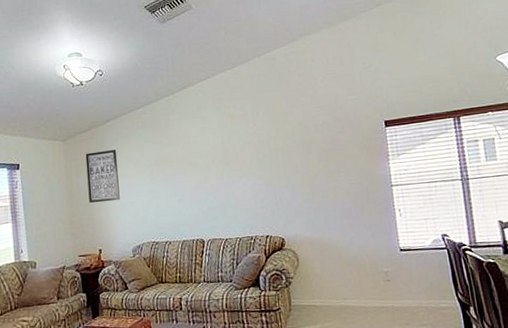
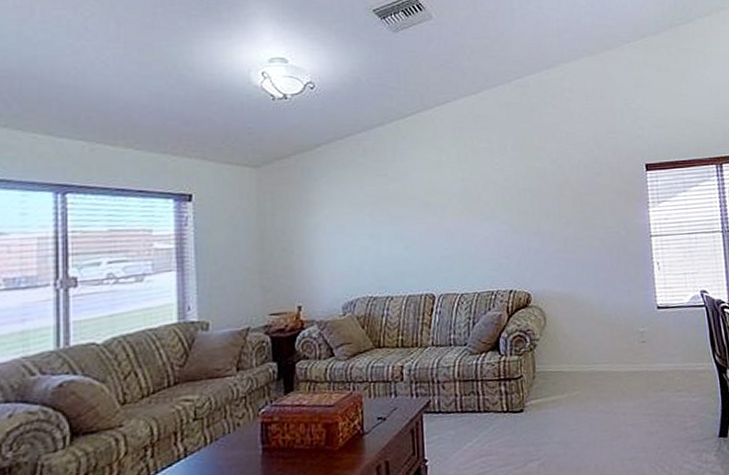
wall art: present [85,150,120,203] -> none [285,182,330,248]

